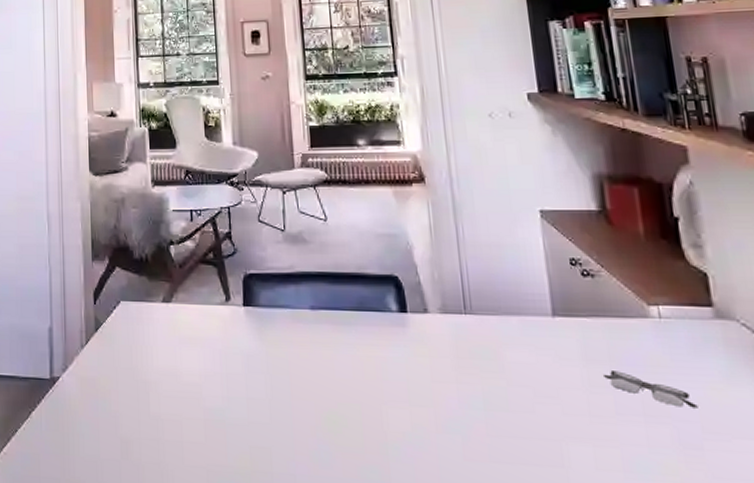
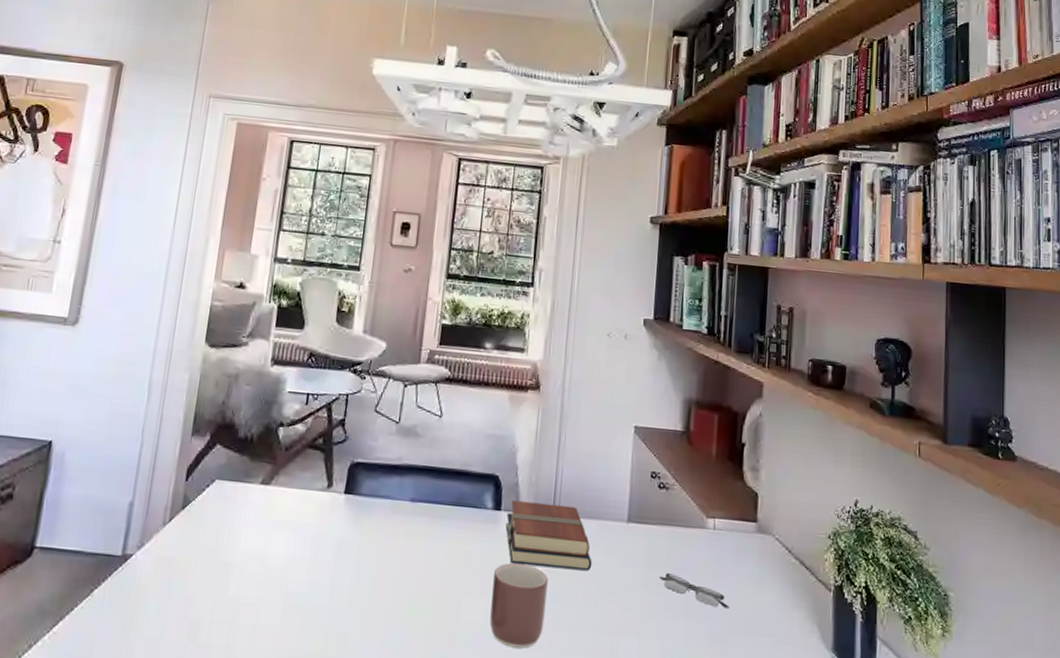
mug: none [412,367,479,459] -> present [489,562,548,649]
books: none [414,301,521,373] -> present [506,500,592,571]

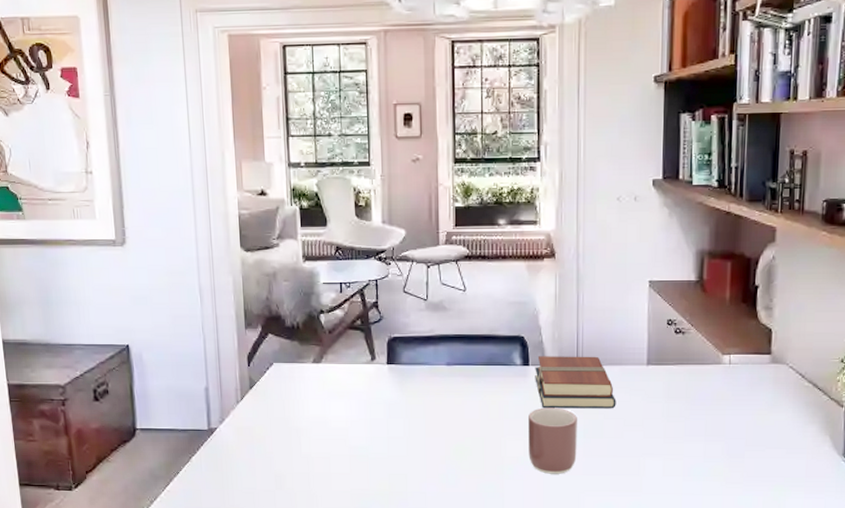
glasses: present [658,573,729,609] -> none [679,405,746,429]

